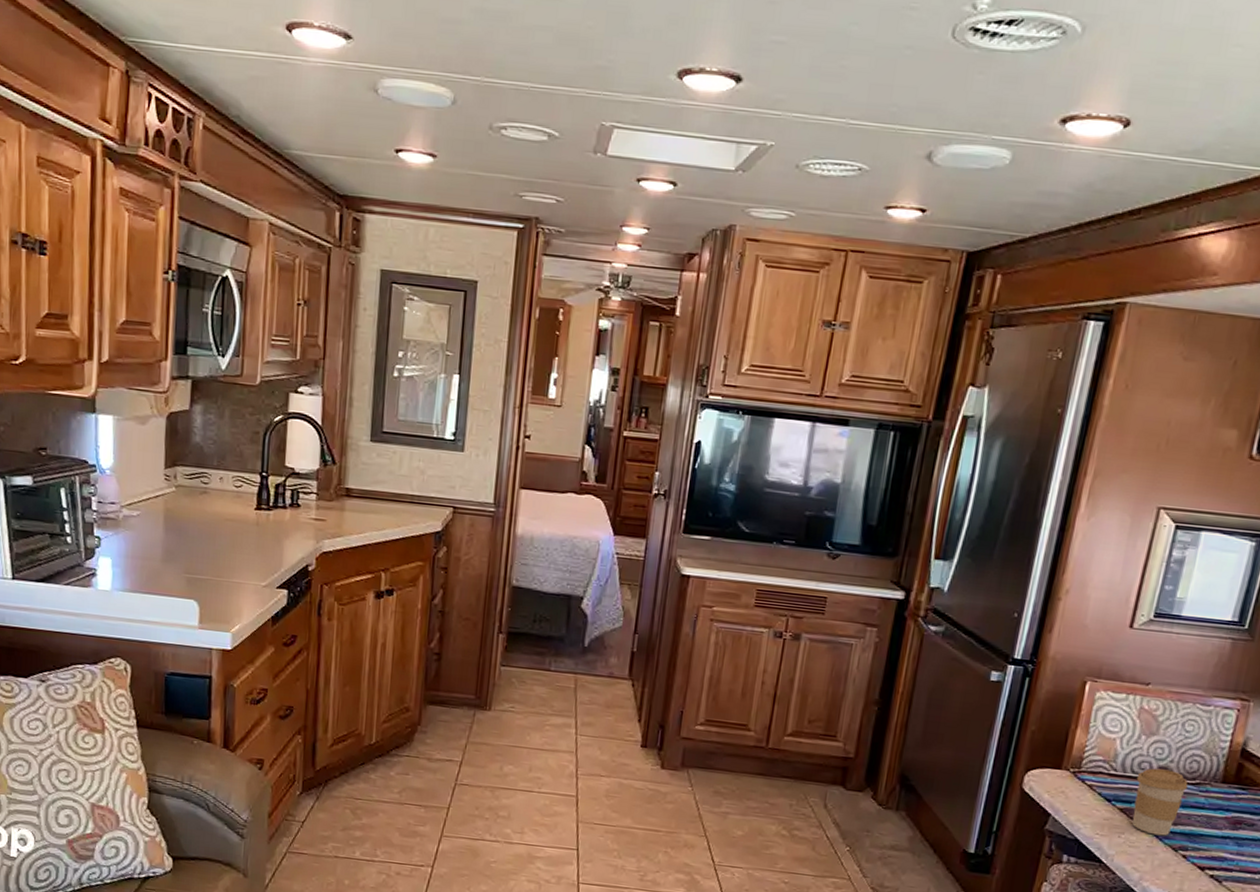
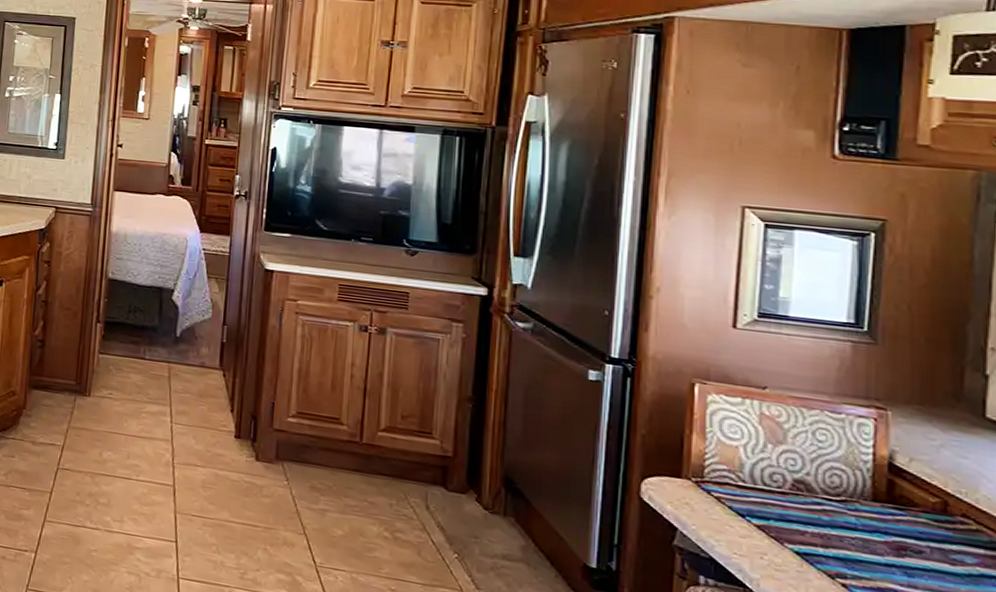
coffee cup: present [1132,768,1189,836] -> none [770,481,833,560]

